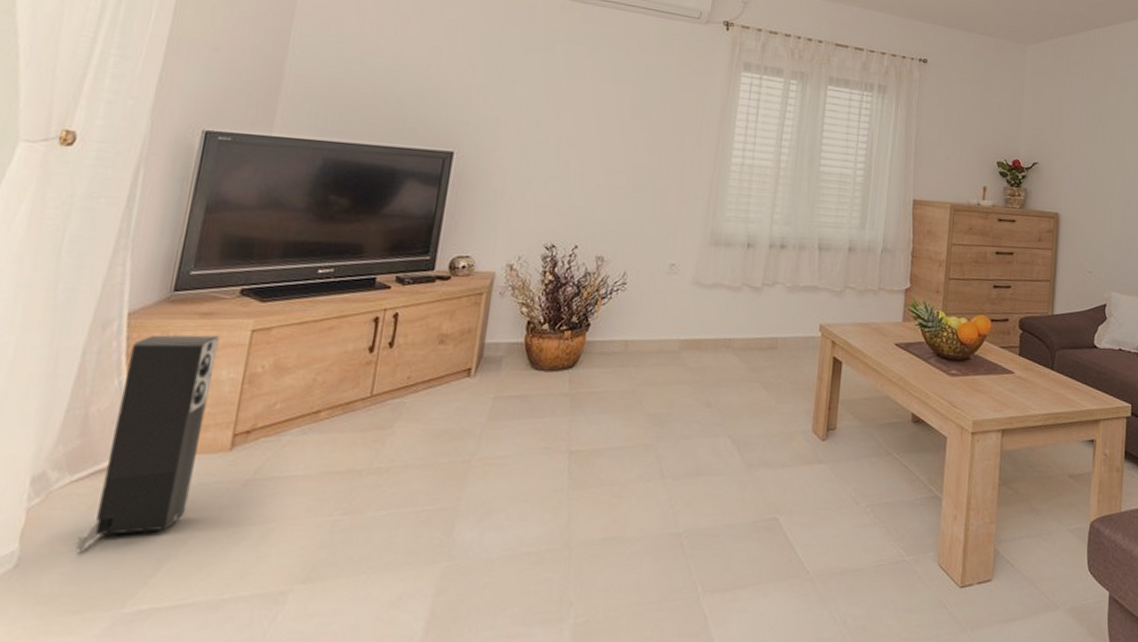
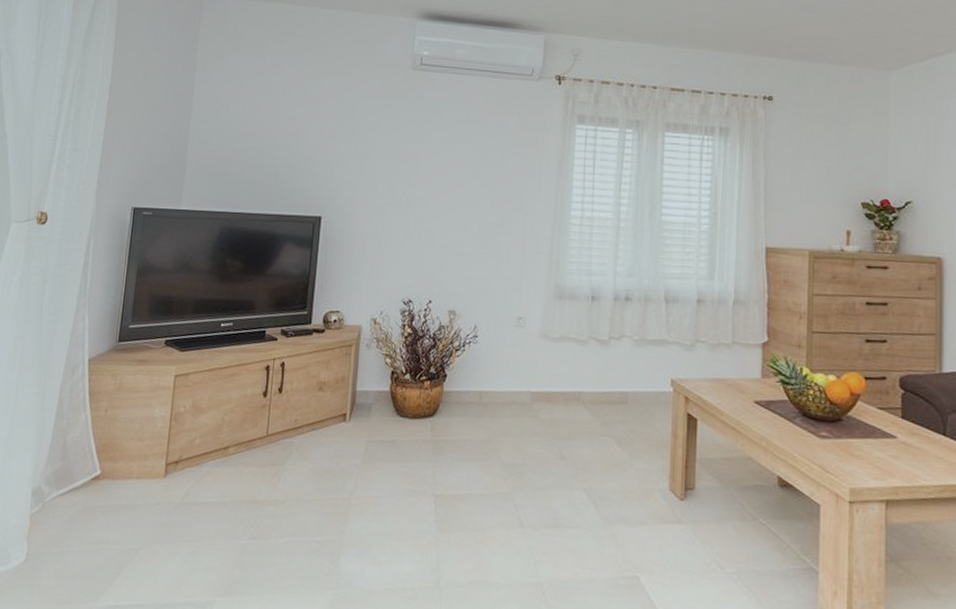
speaker: present [76,334,220,552] -> none [63,378,152,553]

